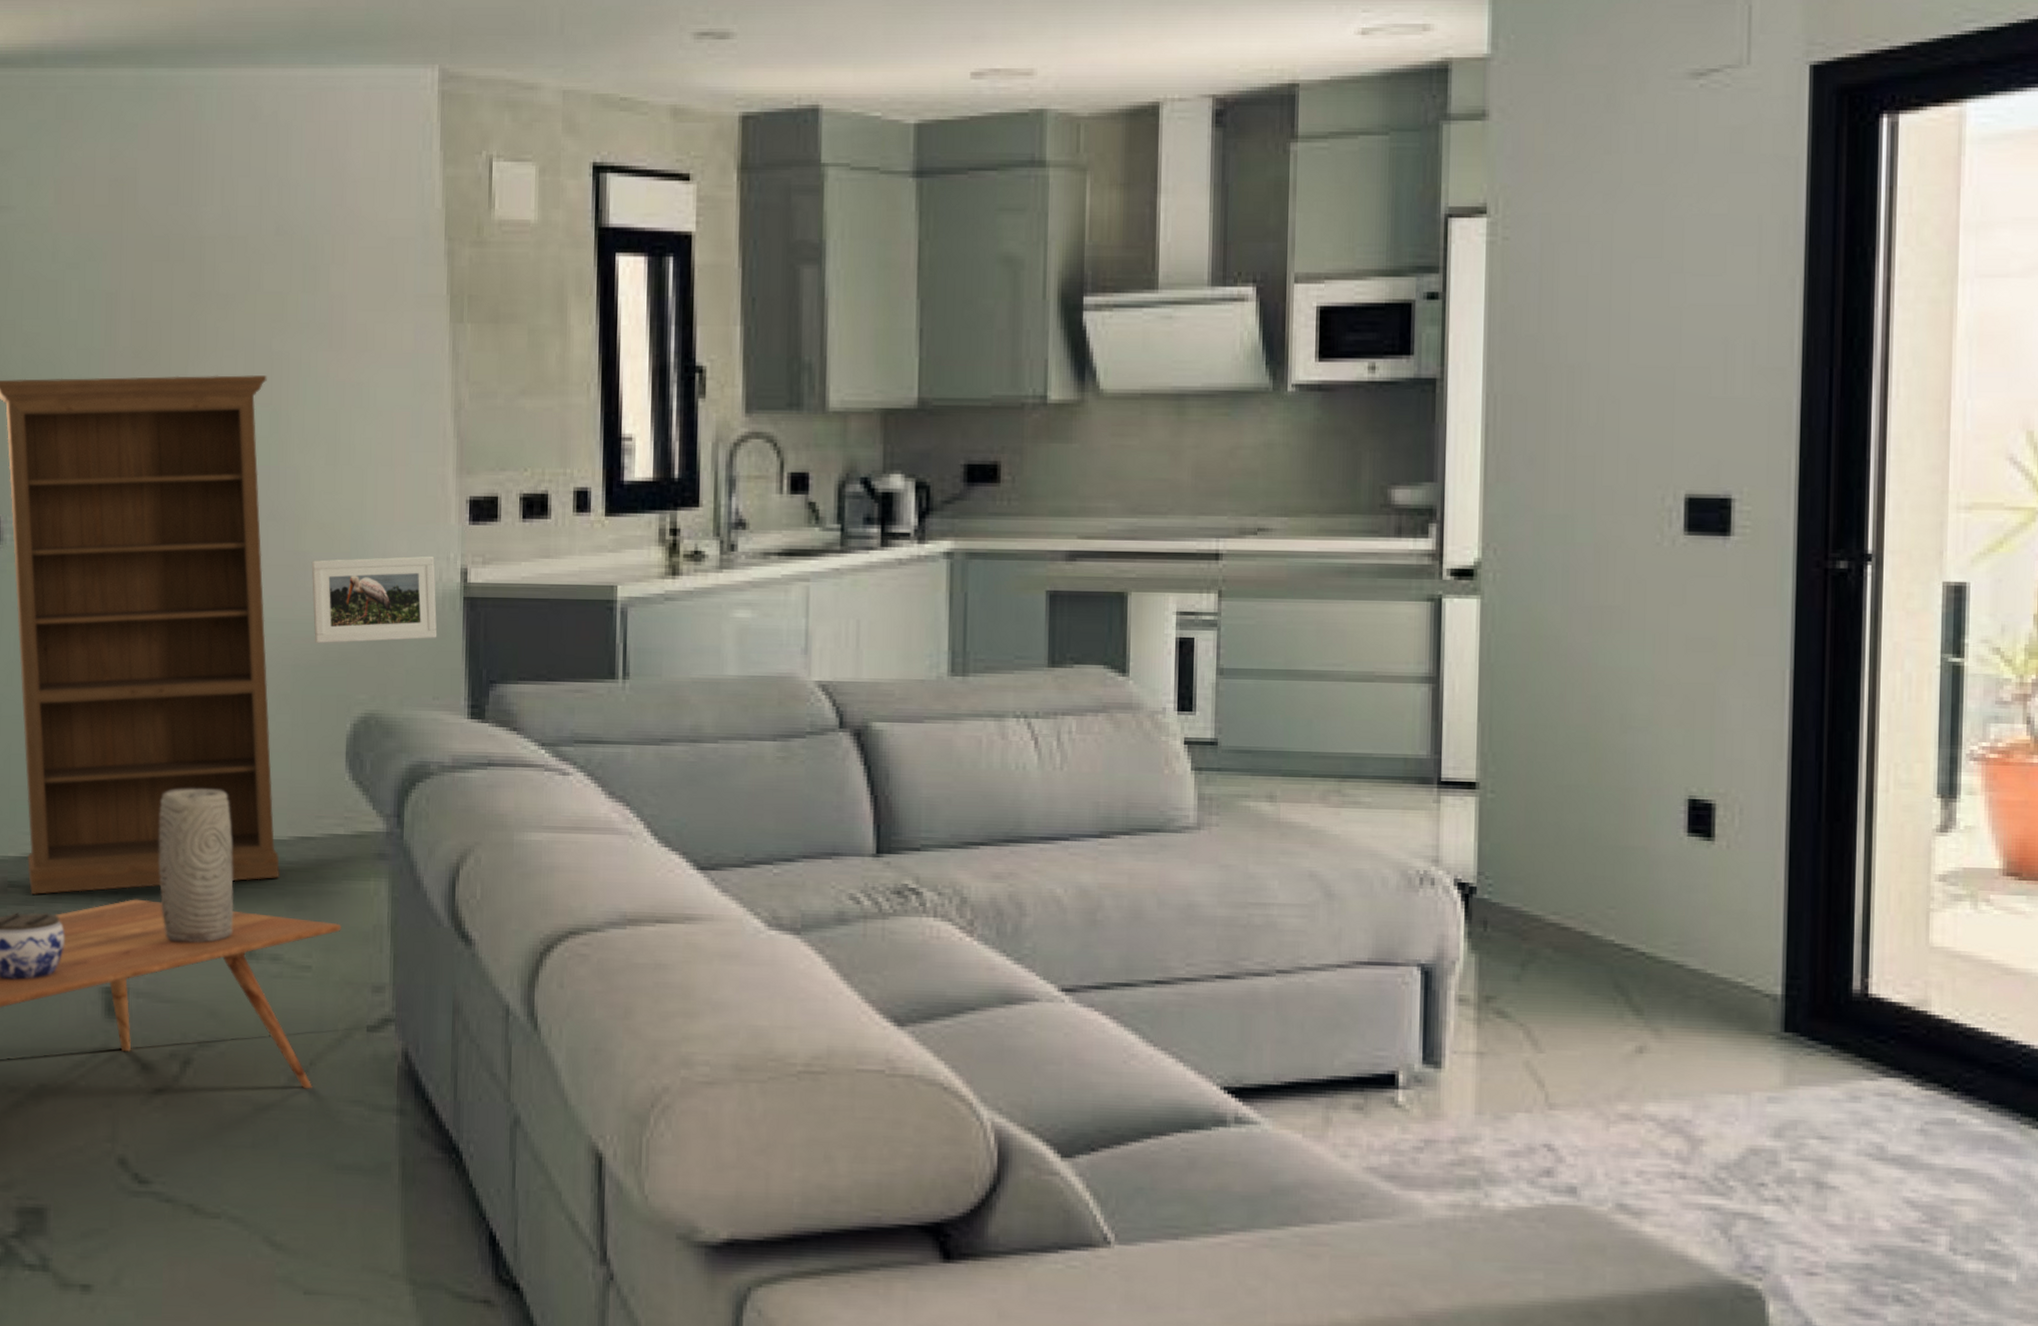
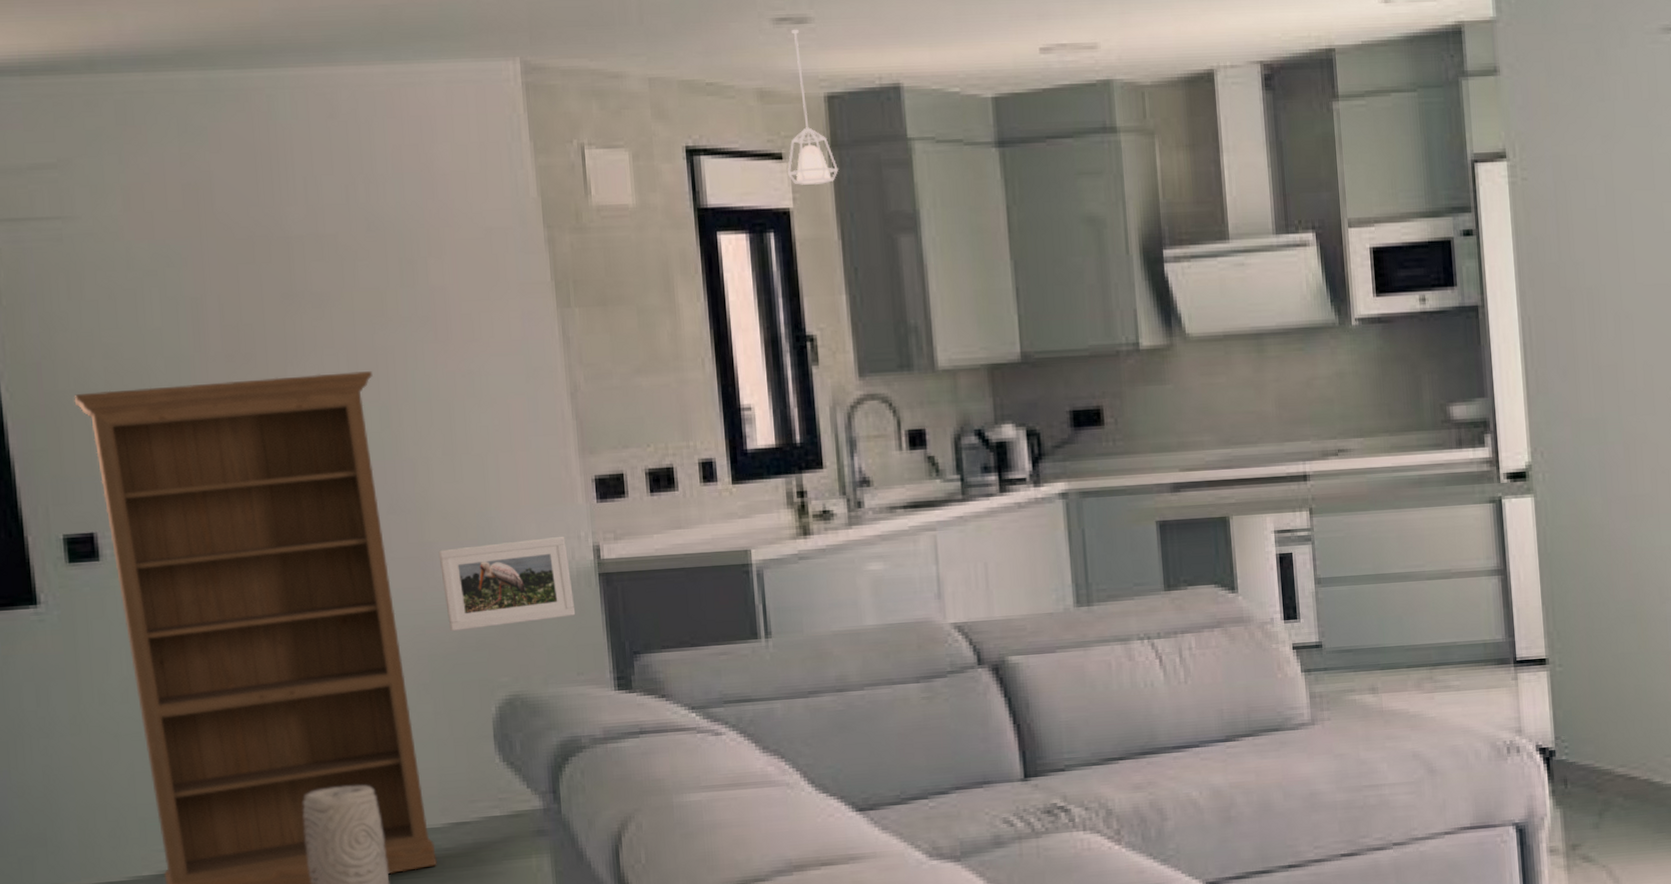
pendant lamp: none [693,44,746,208] -> present [787,29,838,185]

